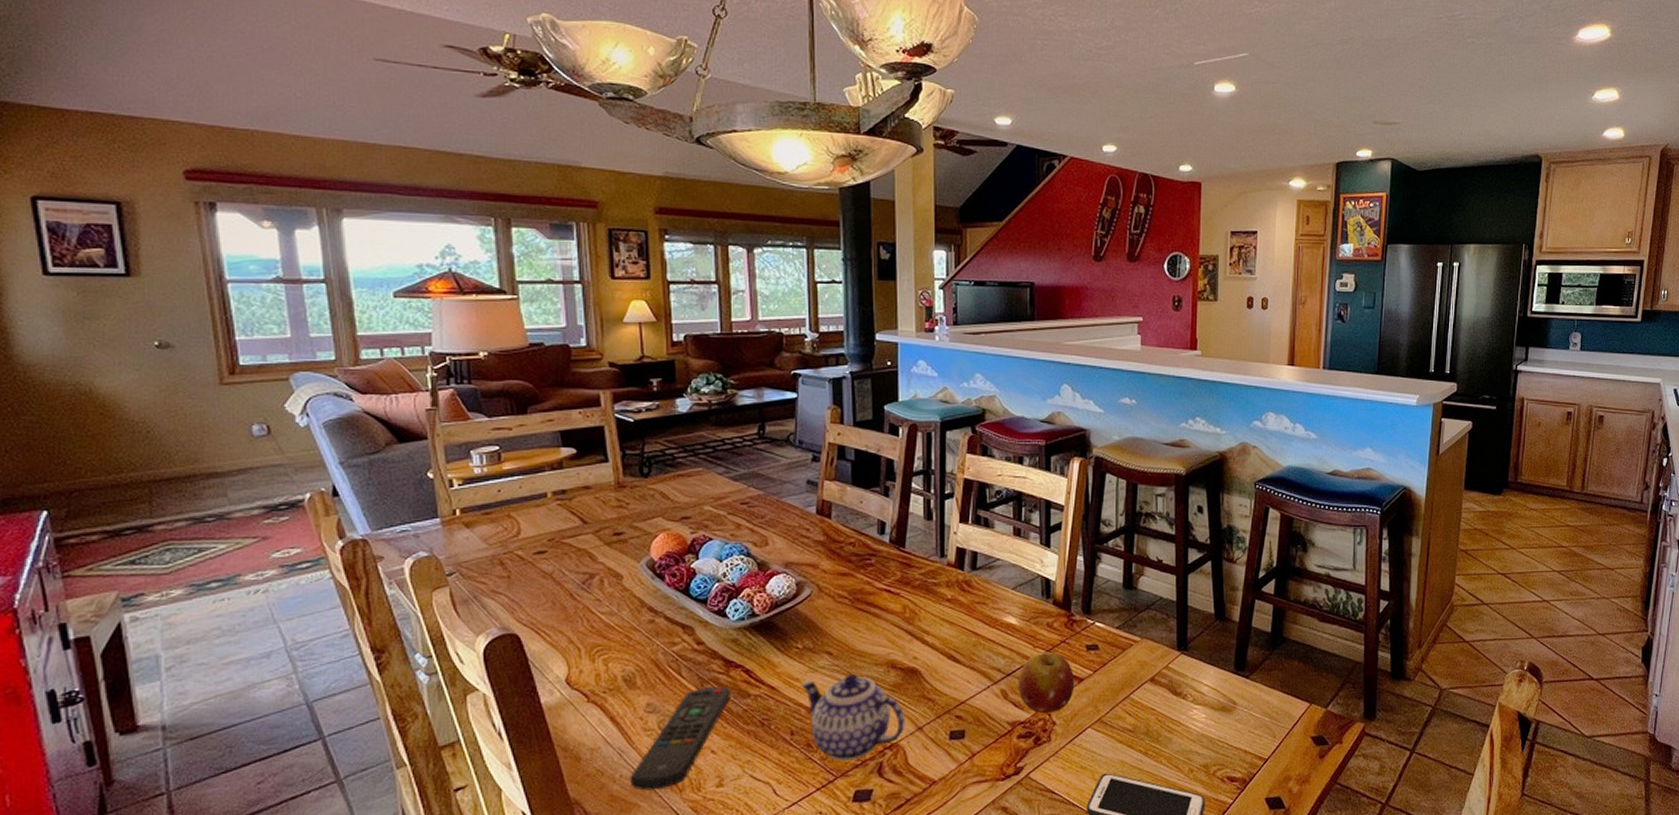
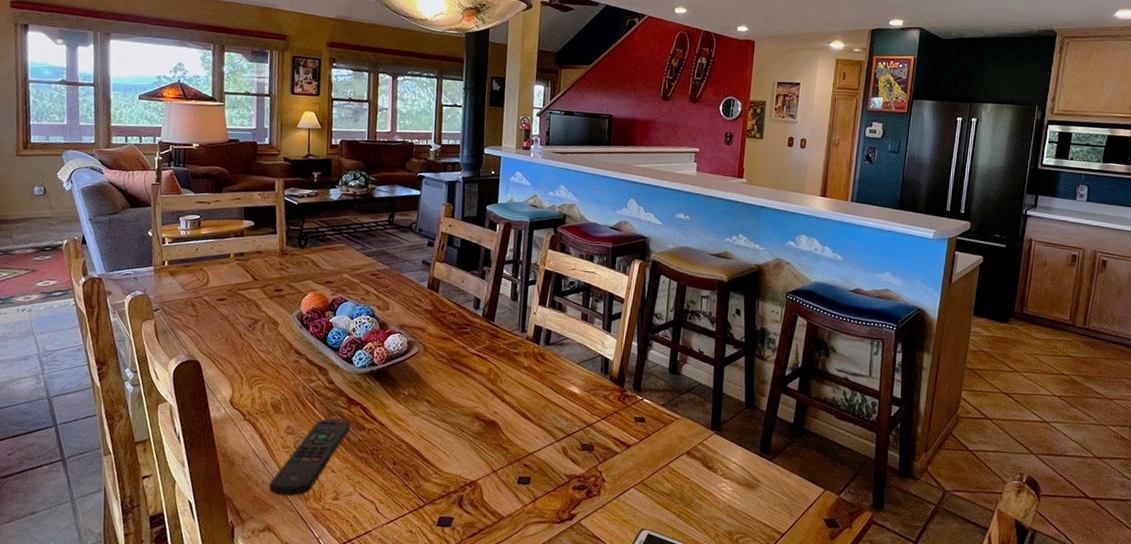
teapot: present [800,674,905,761] -> none [403,420,484,492]
fruit: present [1018,651,1075,714] -> none [576,419,624,472]

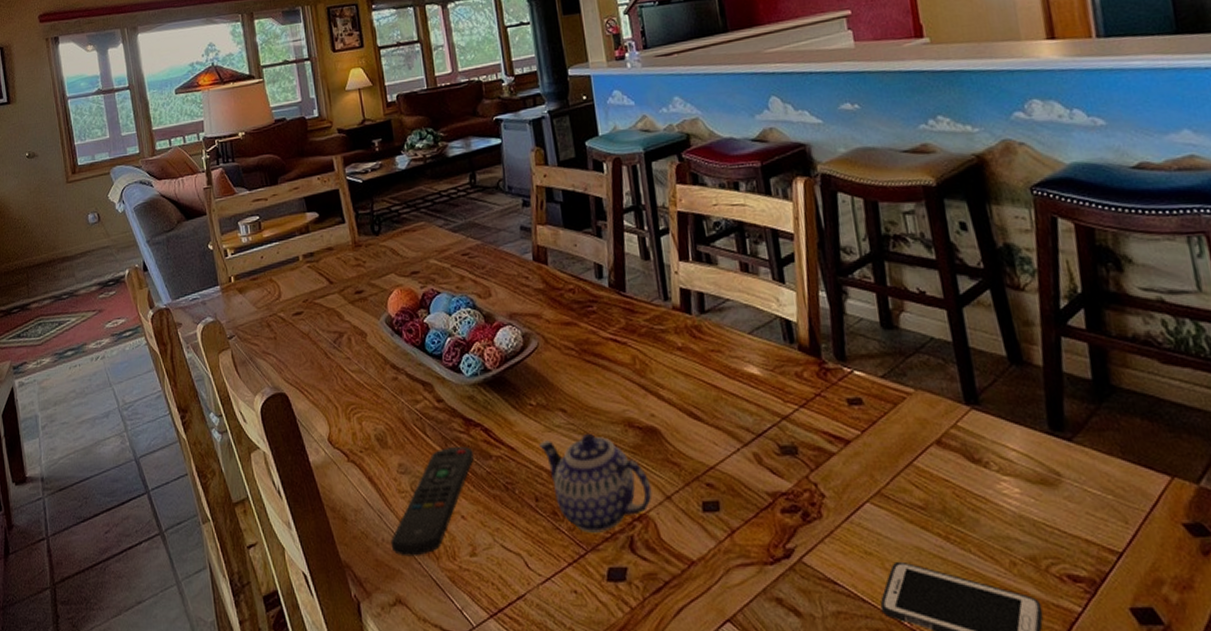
teapot: none [403,420,484,492] -> present [538,434,652,533]

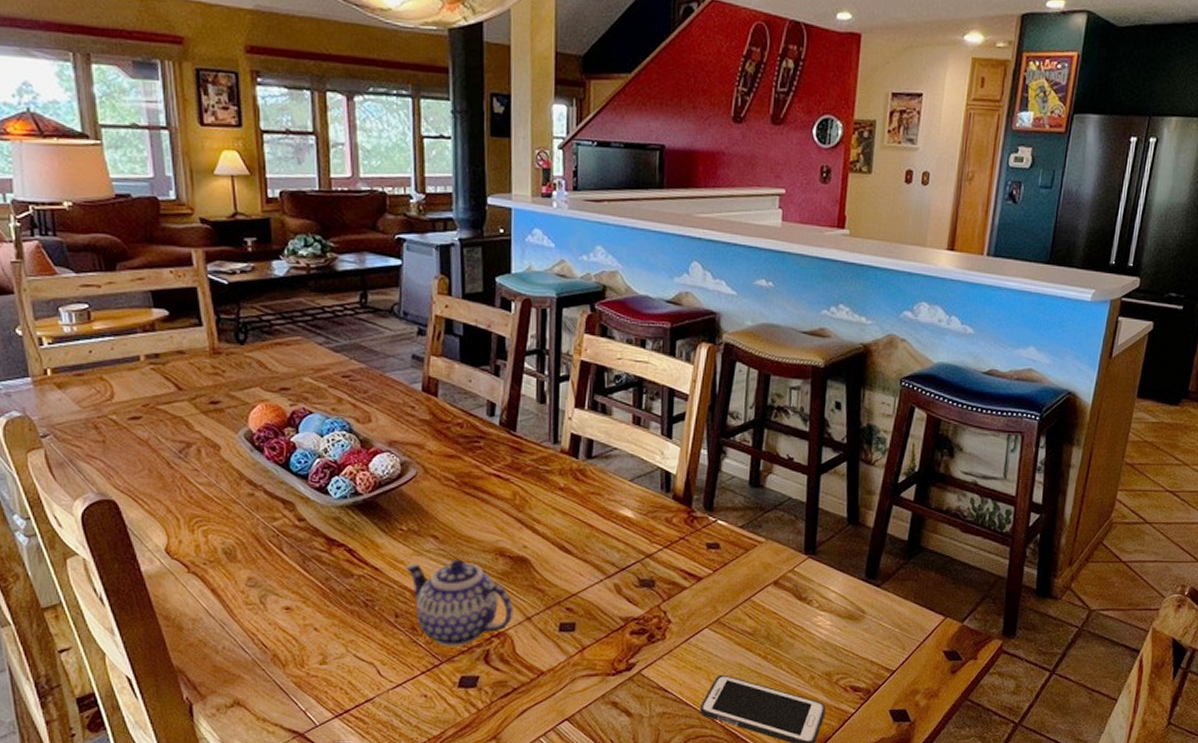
remote control: present [390,446,474,557] -> none [232,563,333,664]

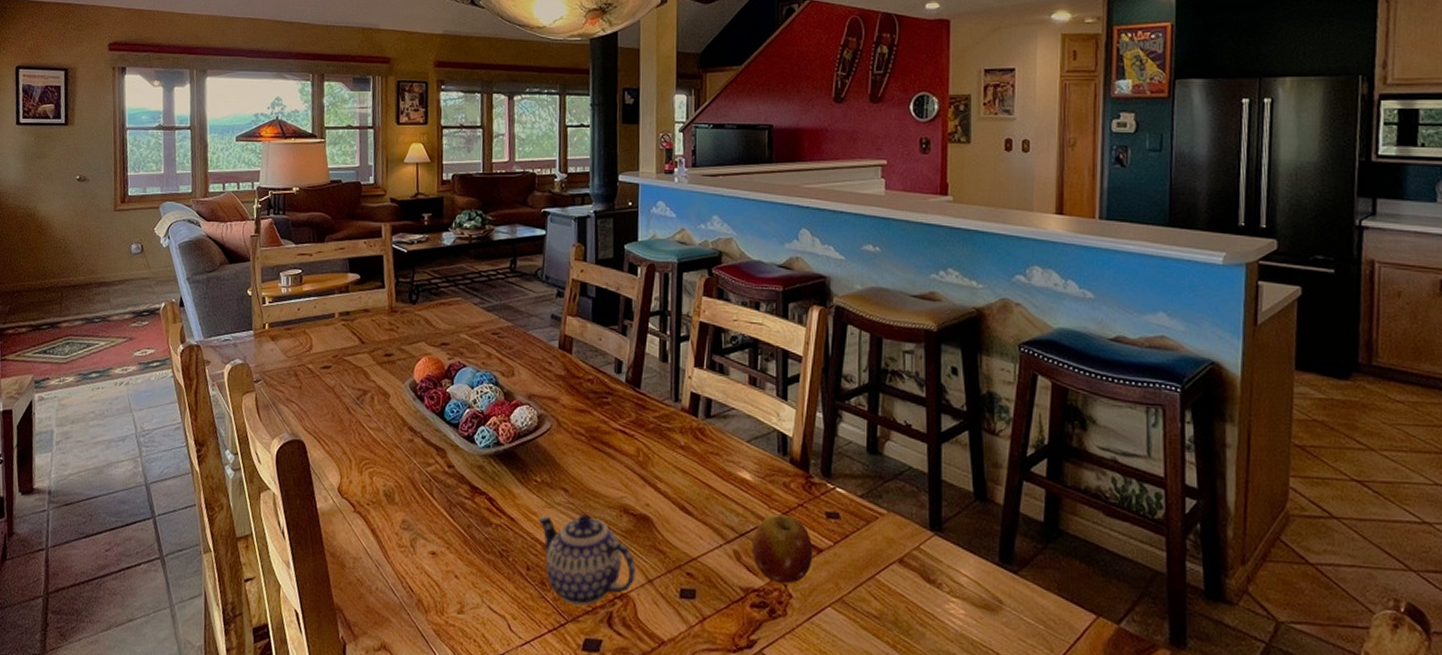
fruit: none [632,547,693,611] -> present [751,514,813,584]

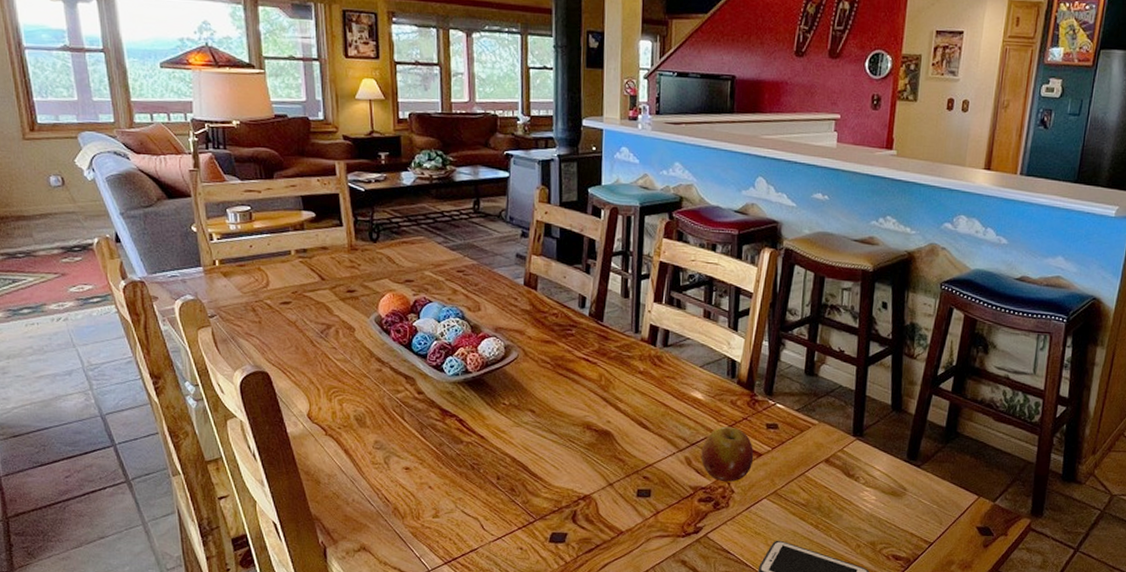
teapot: present [537,514,636,606] -> none [506,431,598,507]

